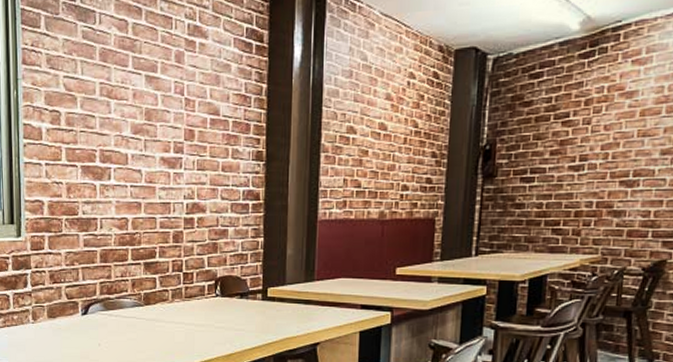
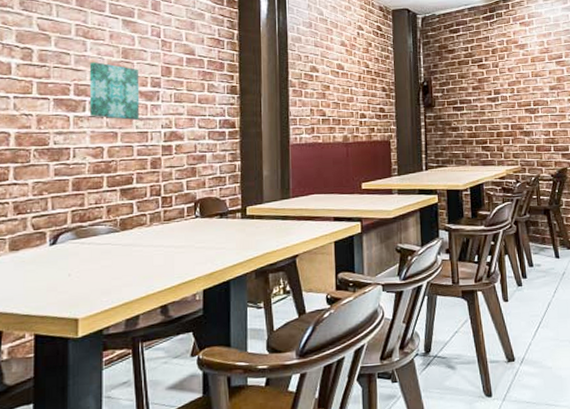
wall art: none [113,125,162,191] -> present [89,62,140,121]

